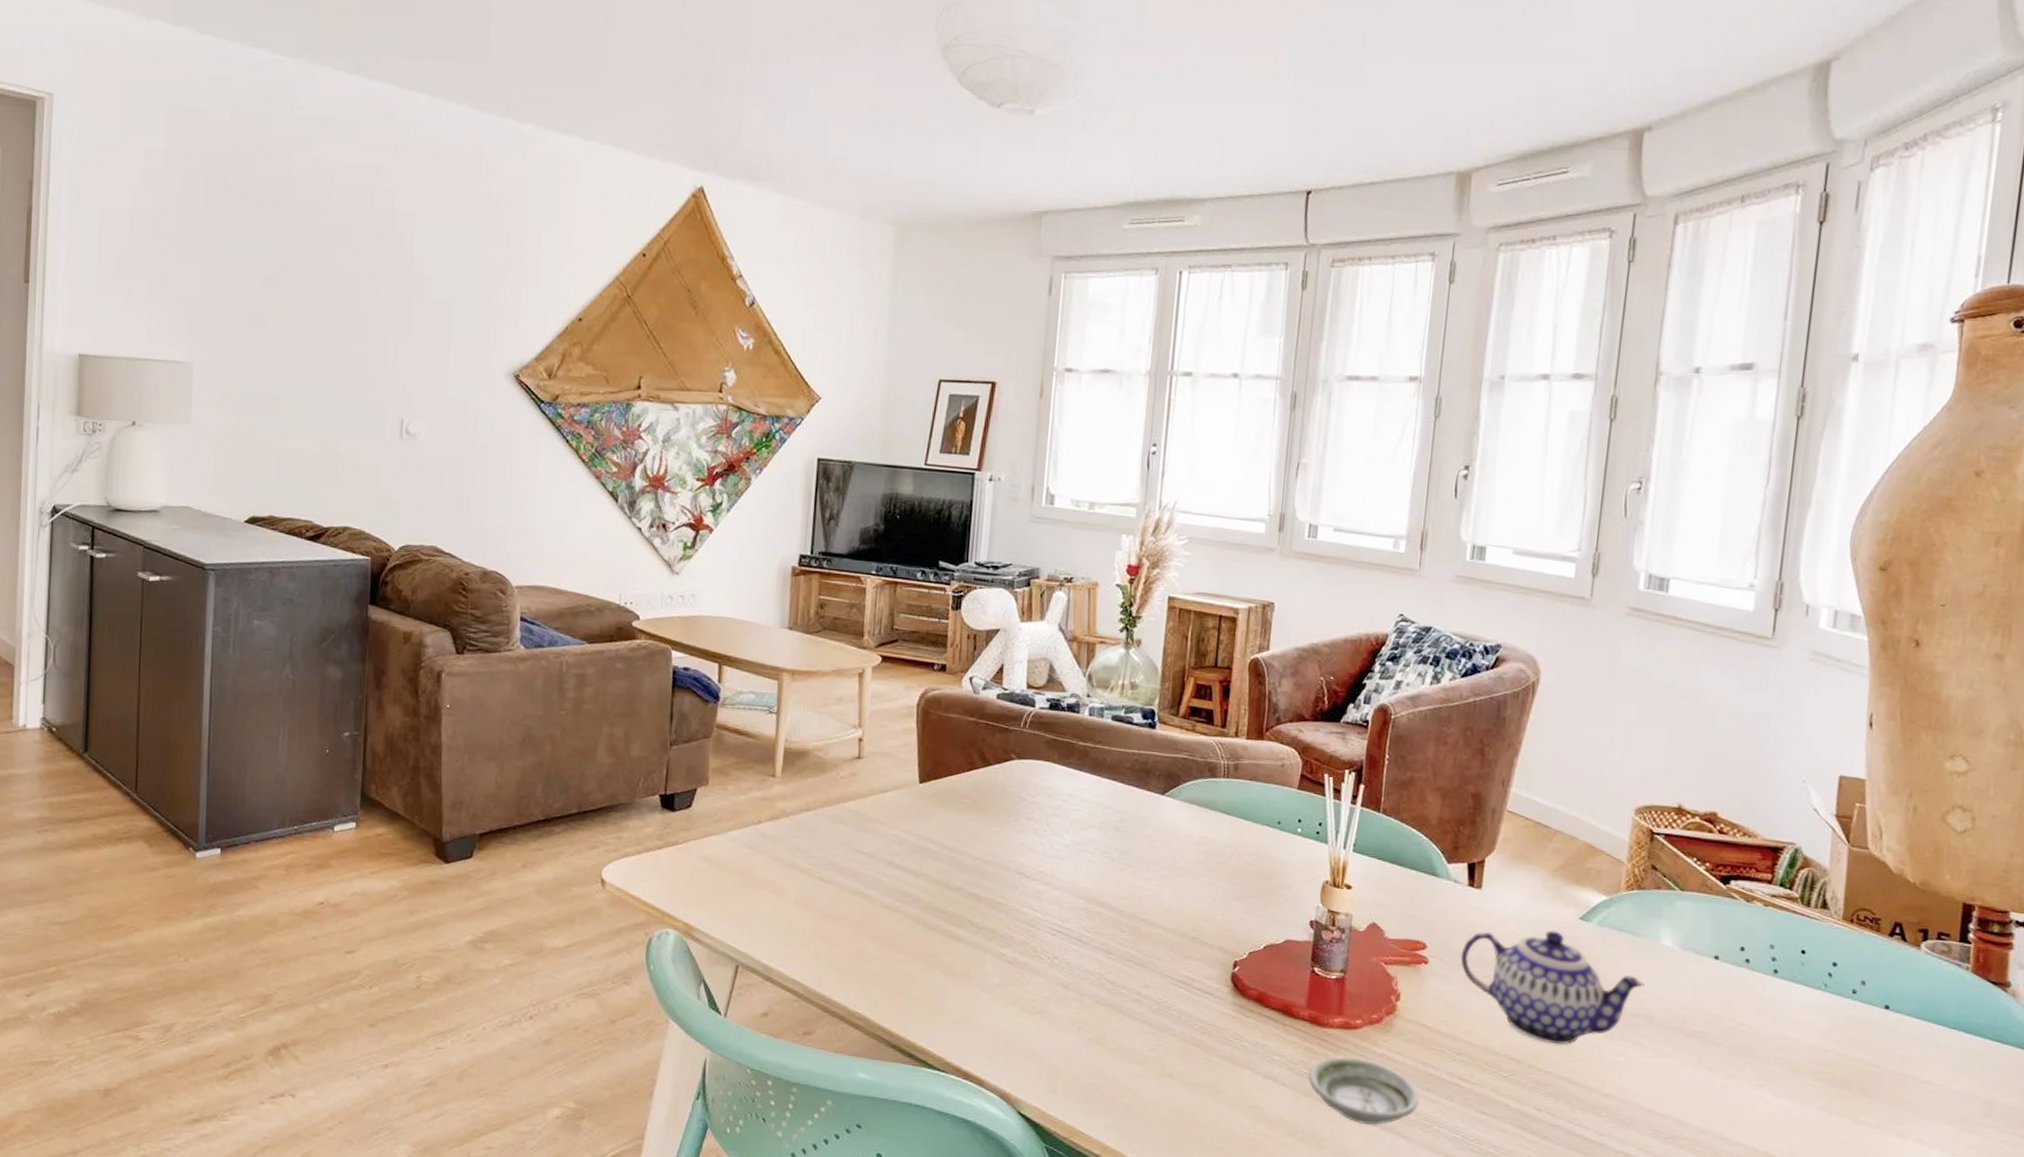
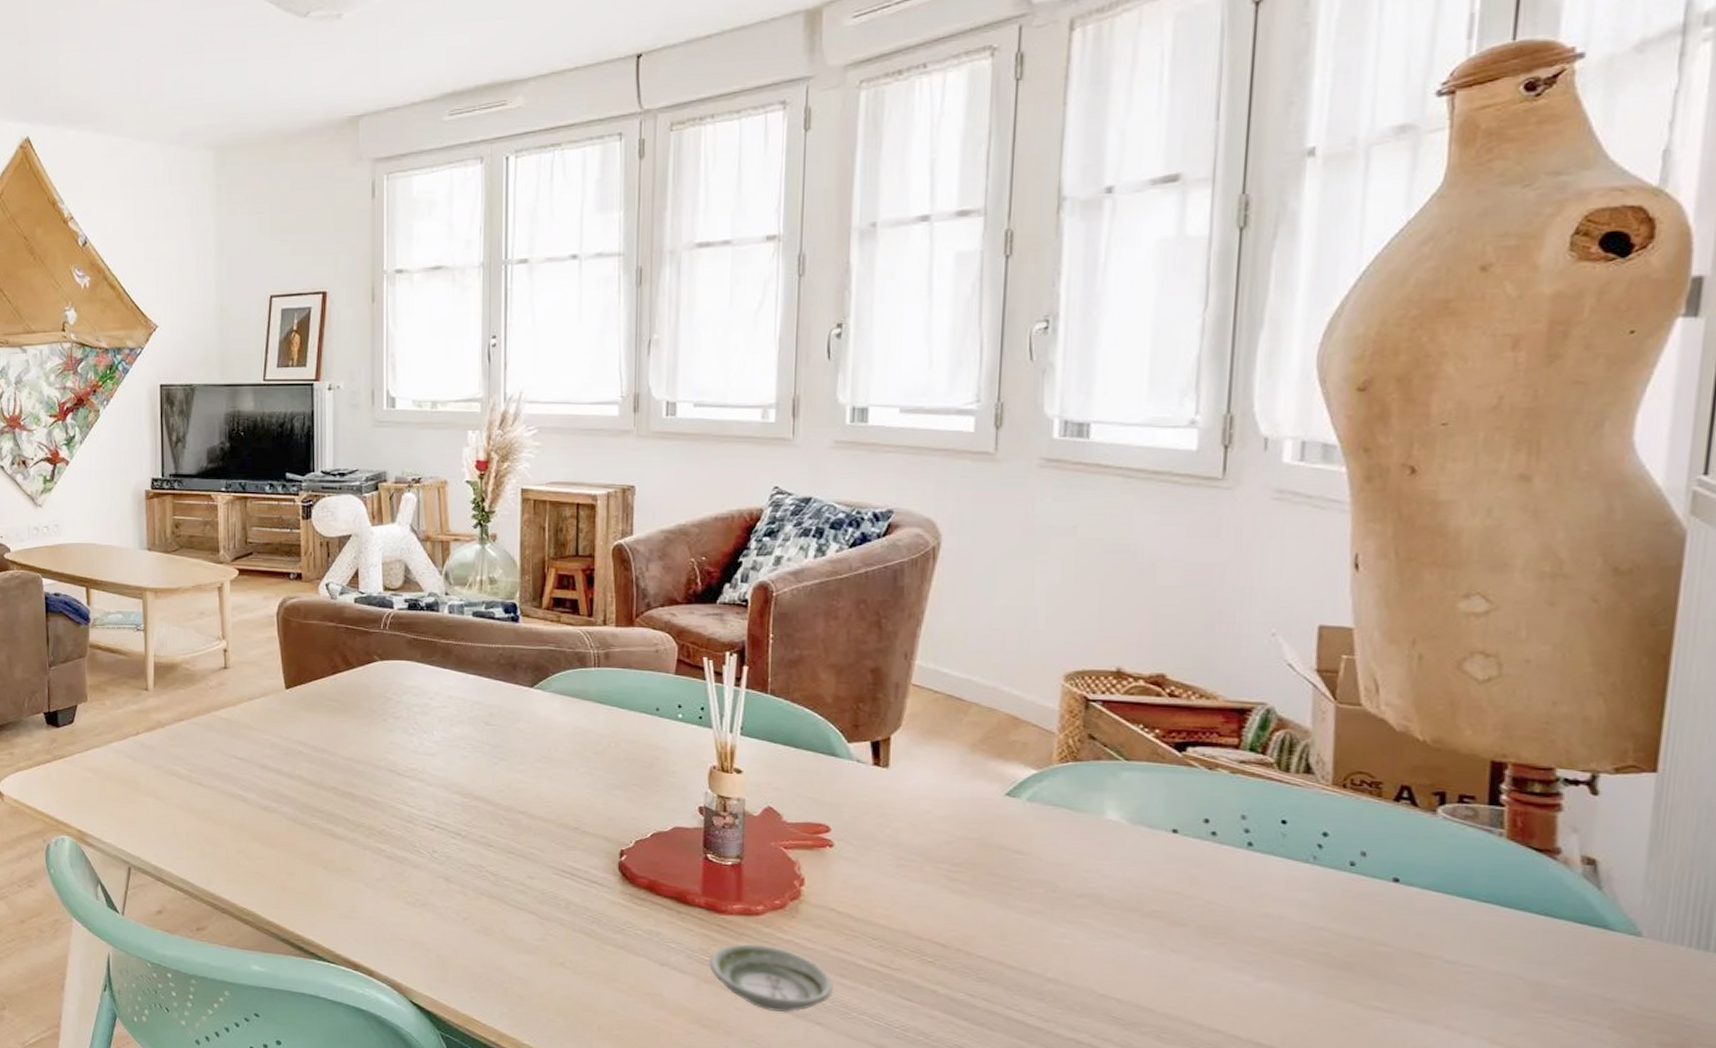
teapot: present [1460,930,1645,1045] -> none [869,808,1088,928]

